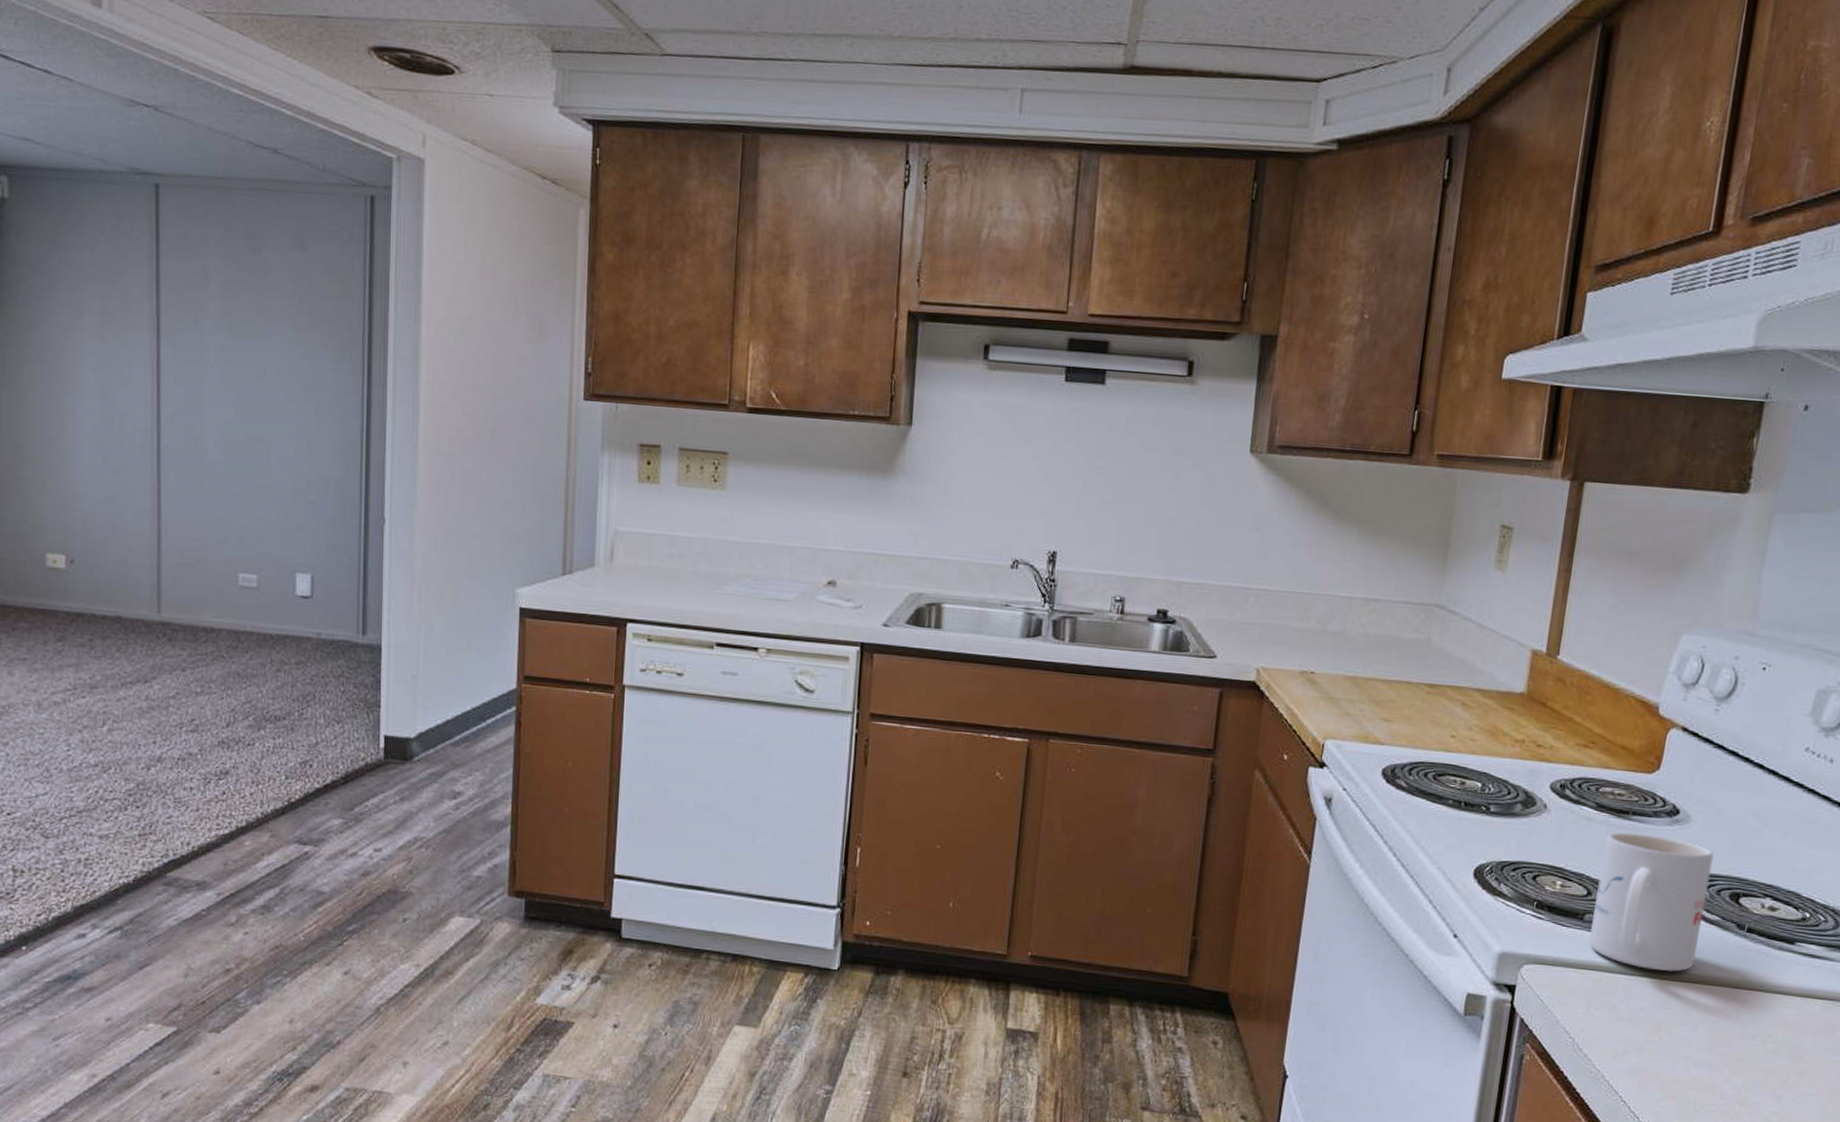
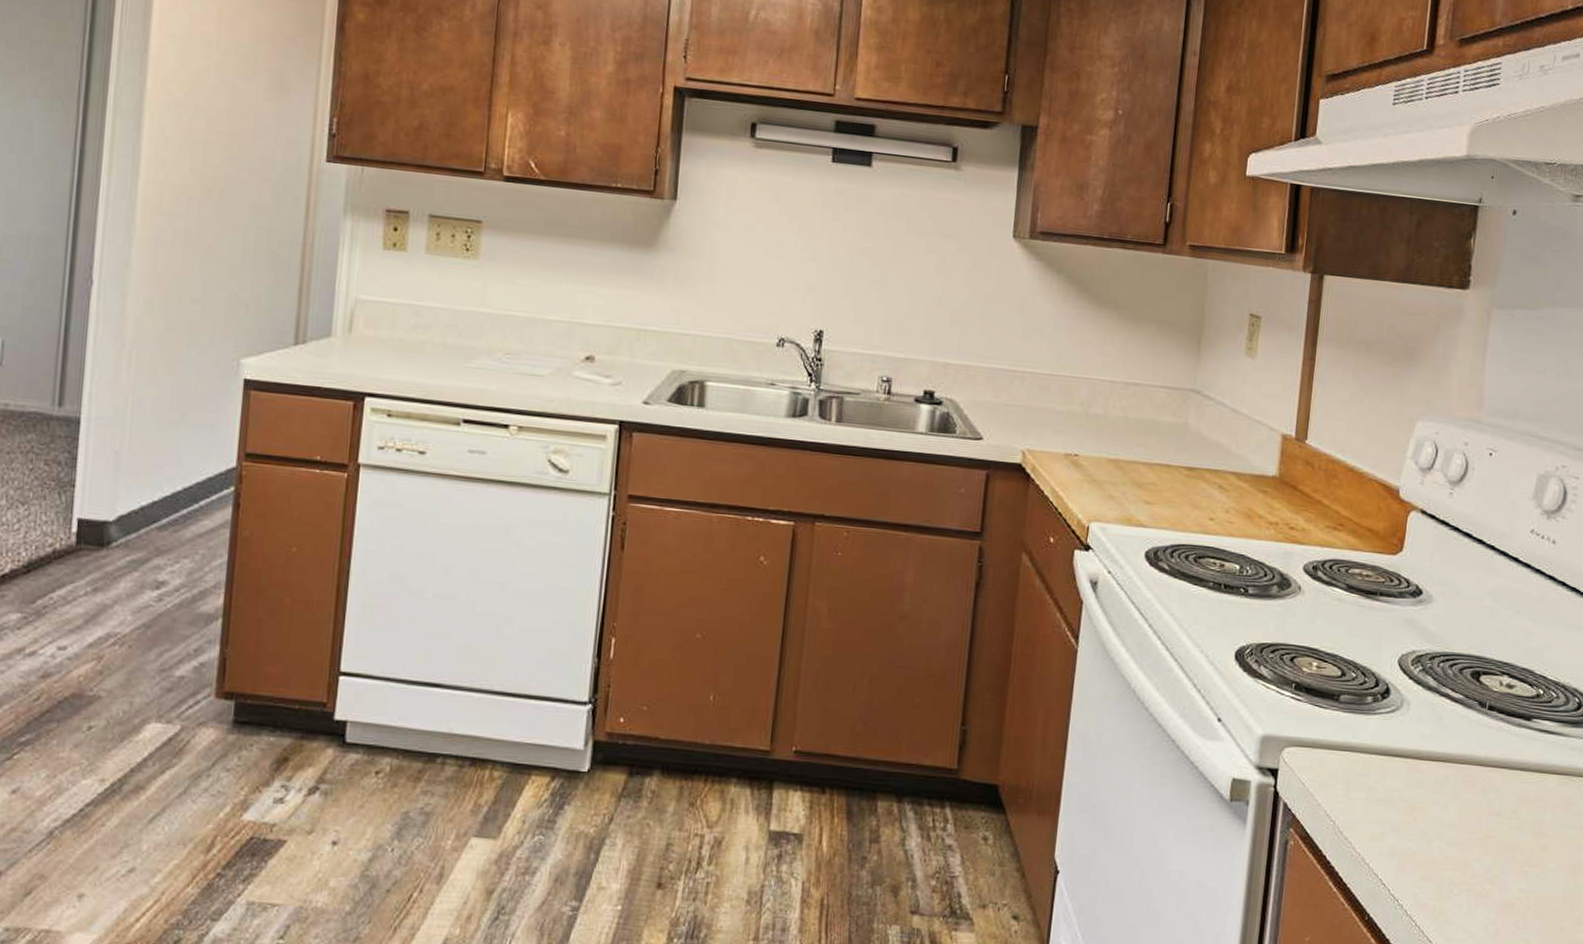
mug: present [1589,831,1714,972] -> none [1345,612,1455,752]

